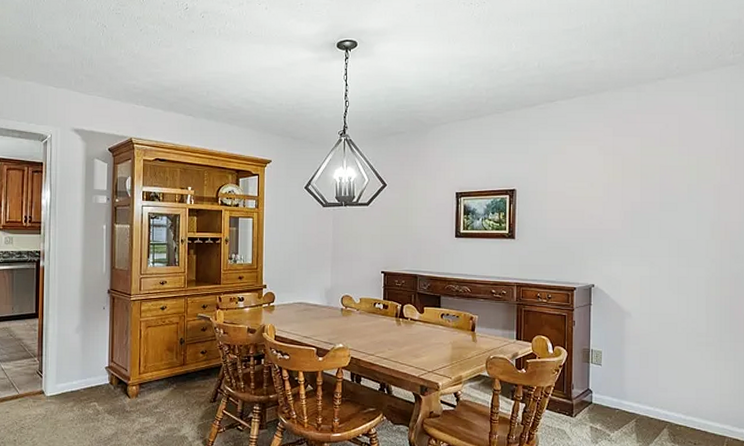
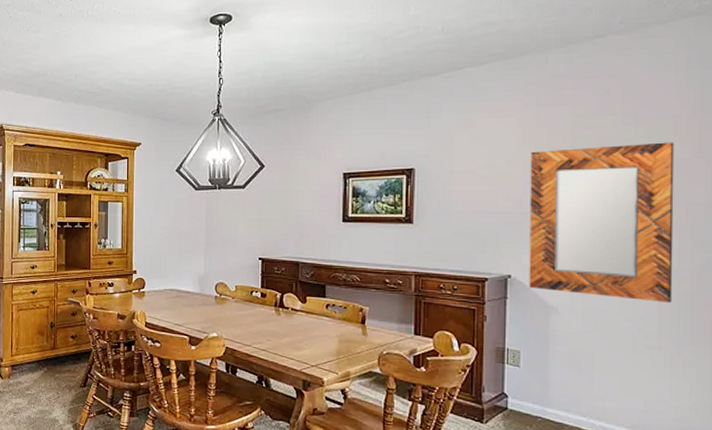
home mirror: none [608,170,717,306] -> present [529,142,675,303]

